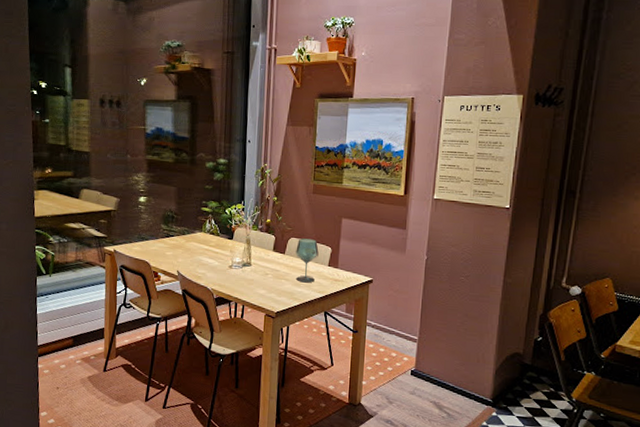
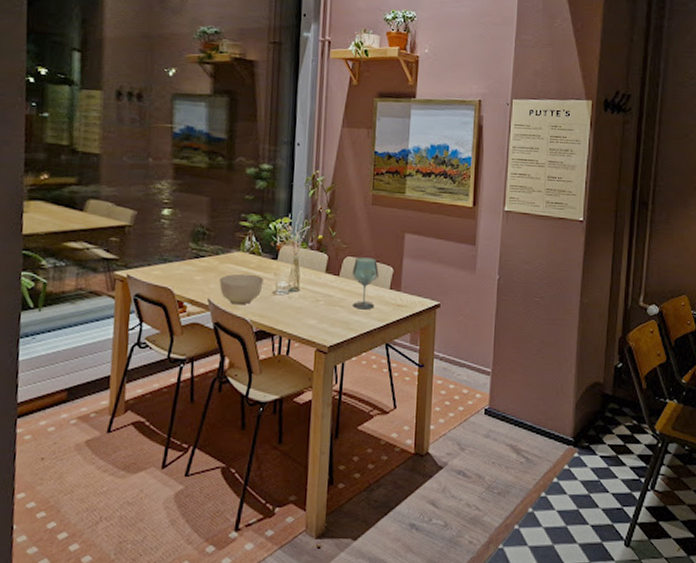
bowl: none [186,250,222,276] -> present [219,273,264,305]

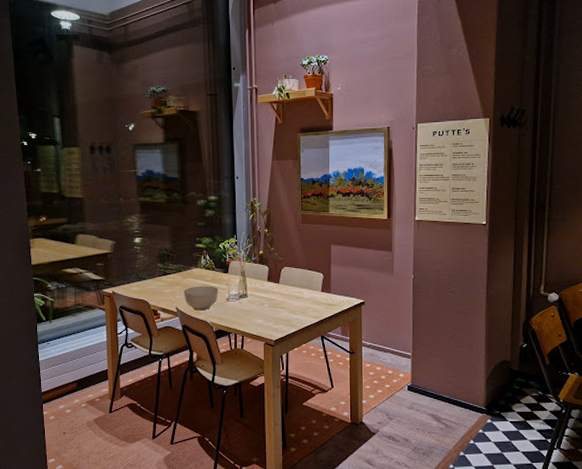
wine glass: present [352,257,379,310] -> none [289,267,311,309]

